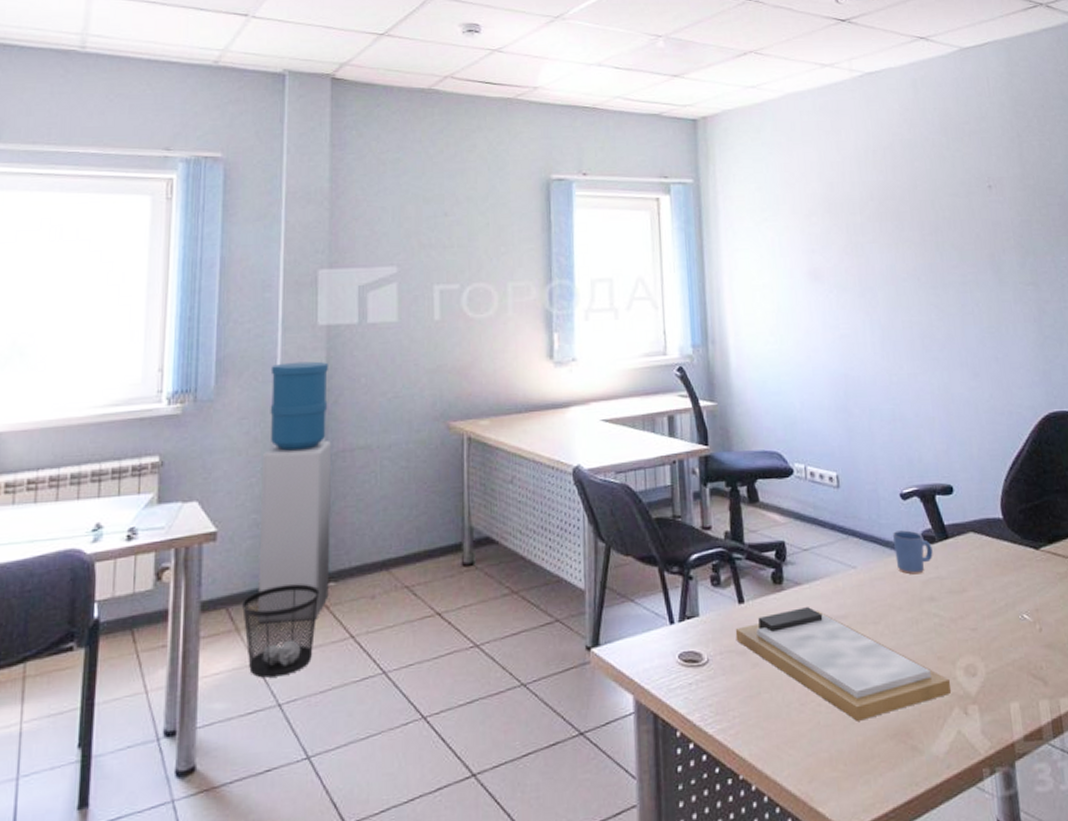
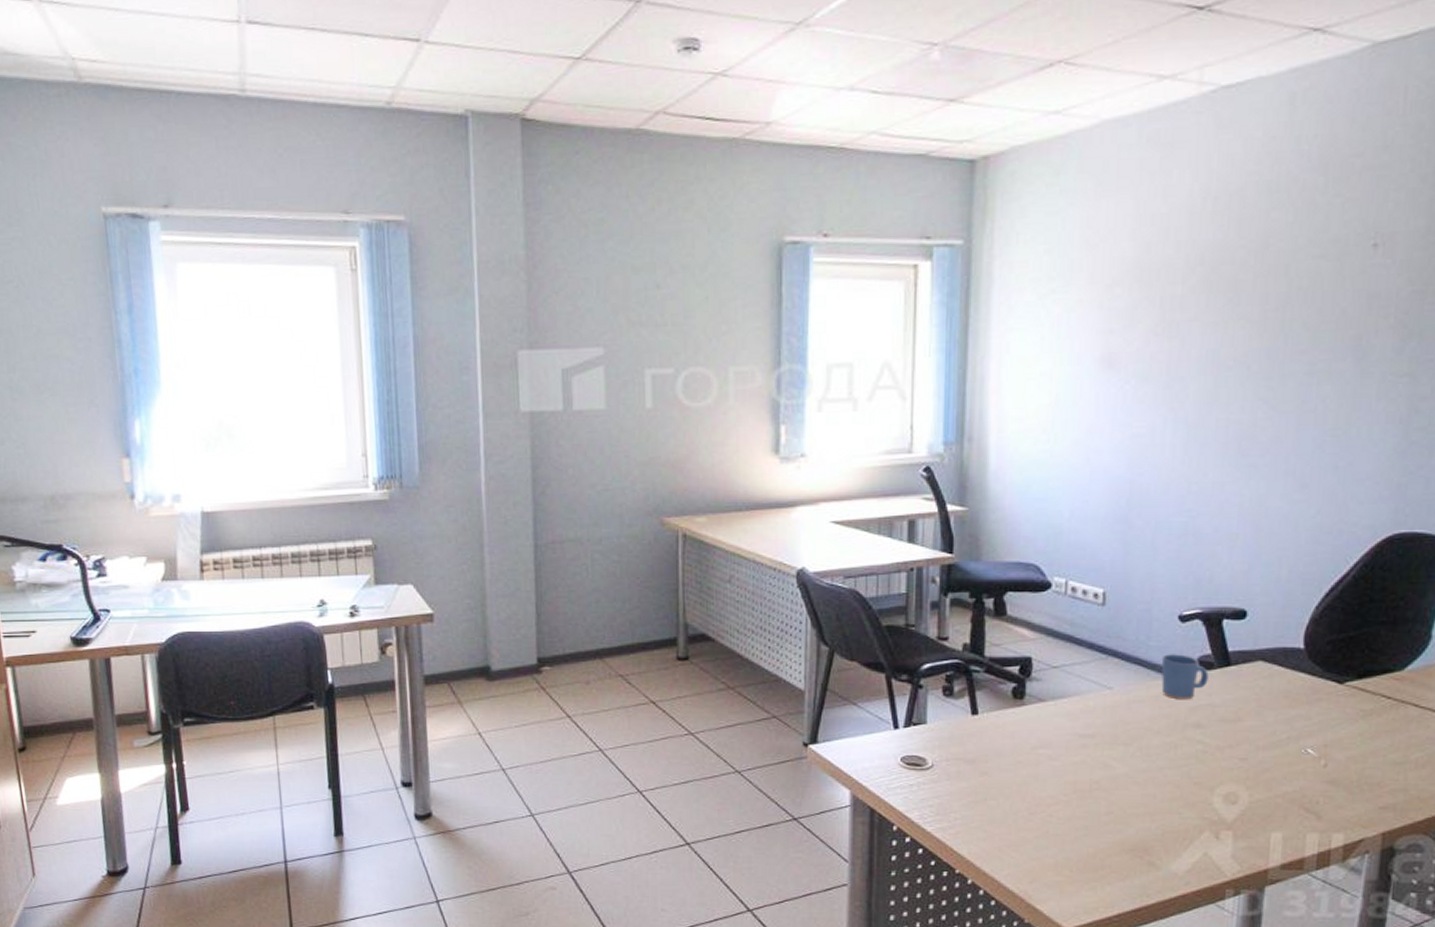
waste bin: present [241,584,320,678] -> none [461,666,536,746]
water cooler: present [258,361,332,622] -> none [471,450,545,699]
clipboard: present [735,607,951,721] -> none [965,724,1204,834]

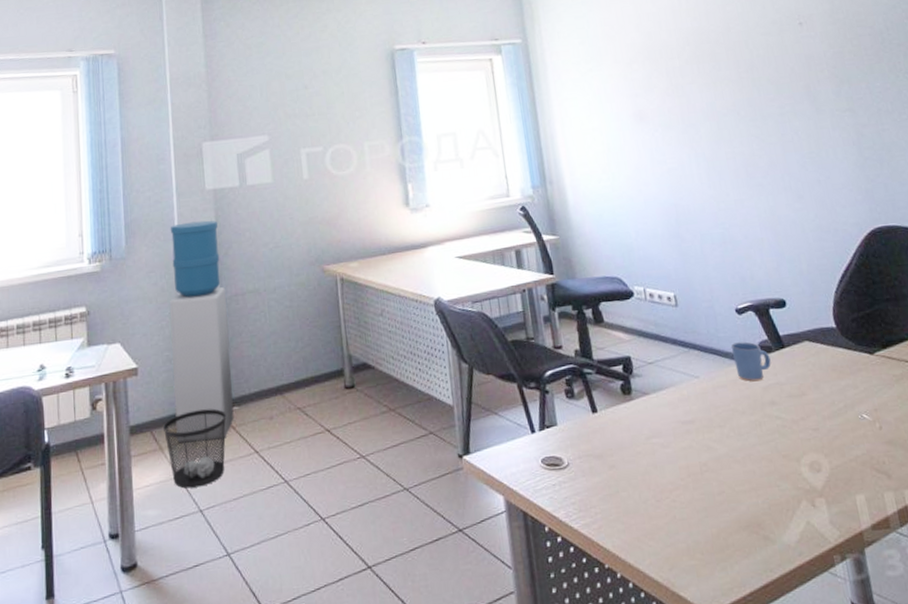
waste bin: none [461,666,536,746] -> present [162,408,226,489]
water cooler: none [471,450,545,699] -> present [169,220,234,442]

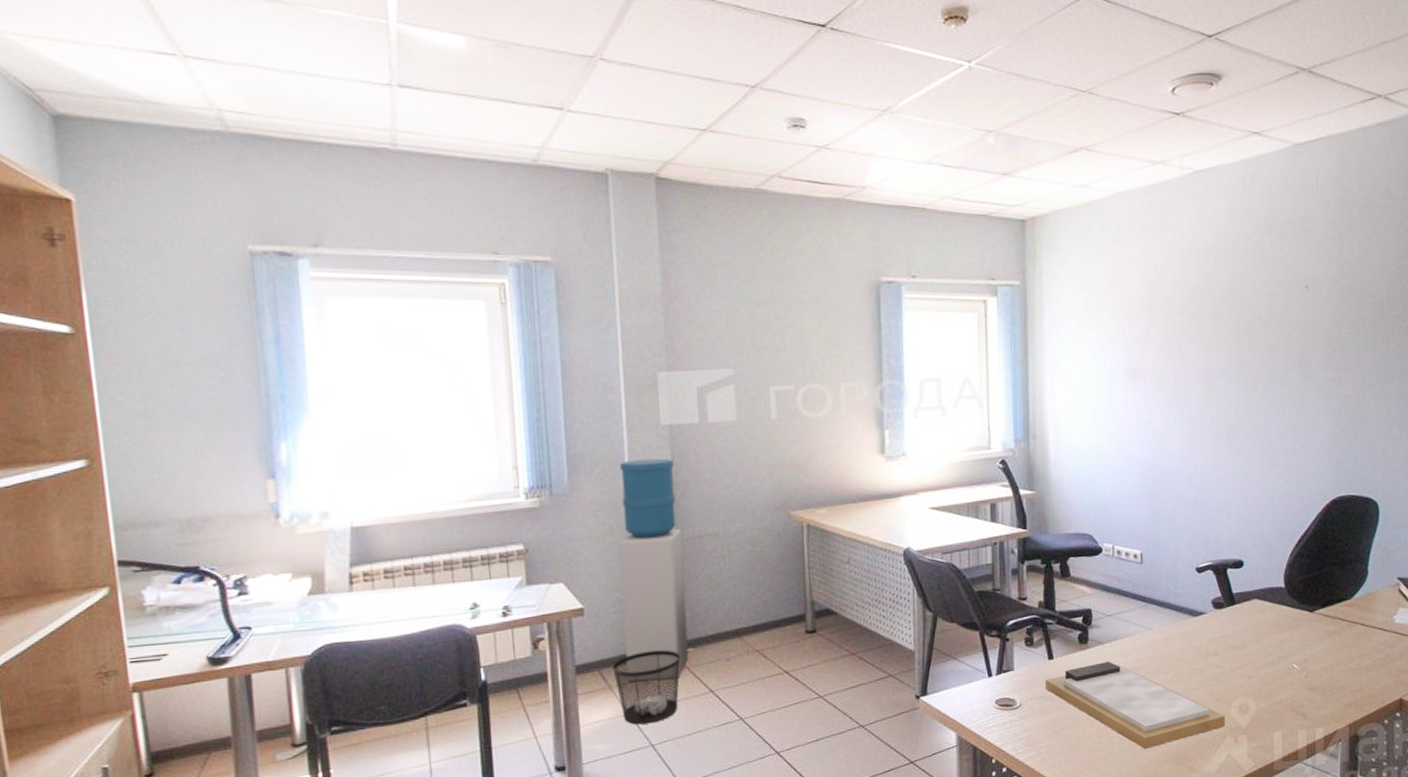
clipboard: none [591,414,798,515] -> present [1045,661,1225,749]
mug: present [731,342,771,382] -> none [1187,598,1221,634]

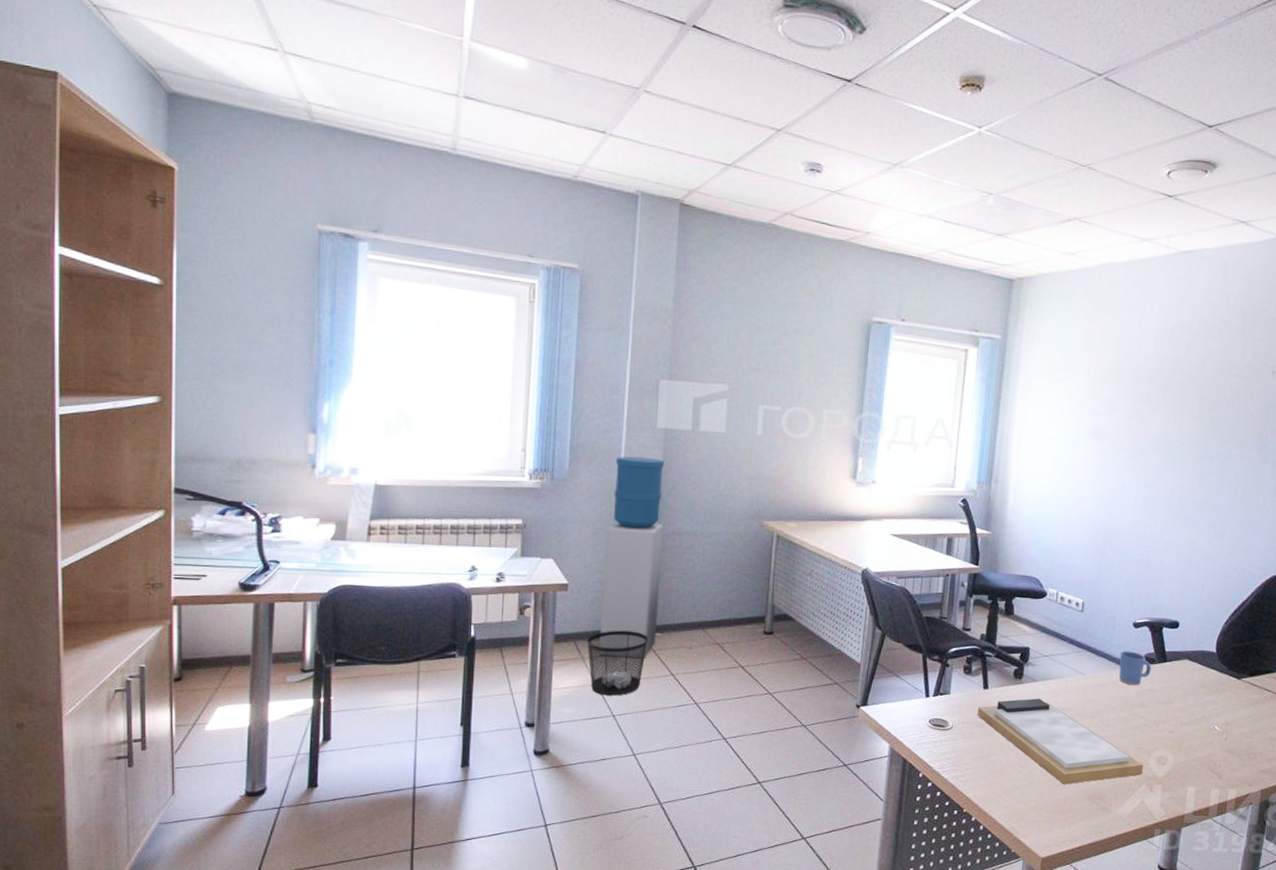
mug: none [1187,598,1221,634] -> present [1118,651,1151,686]

